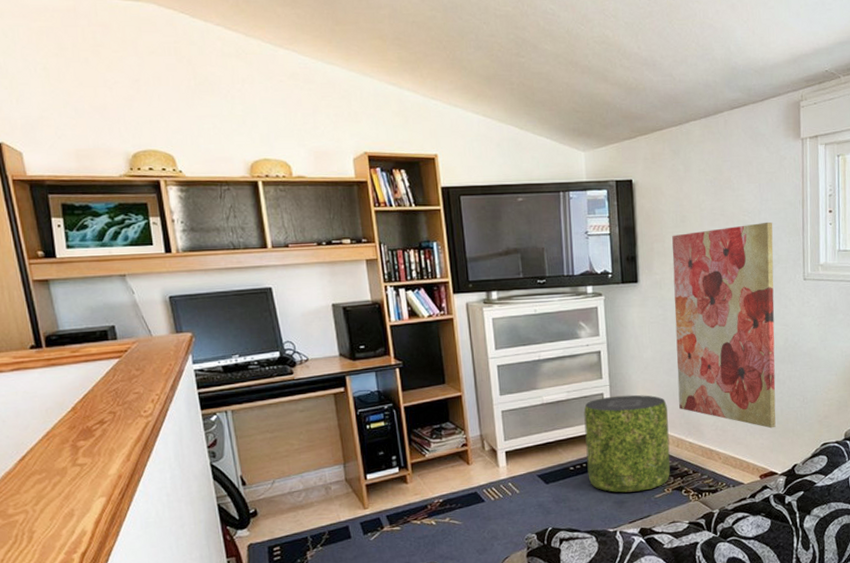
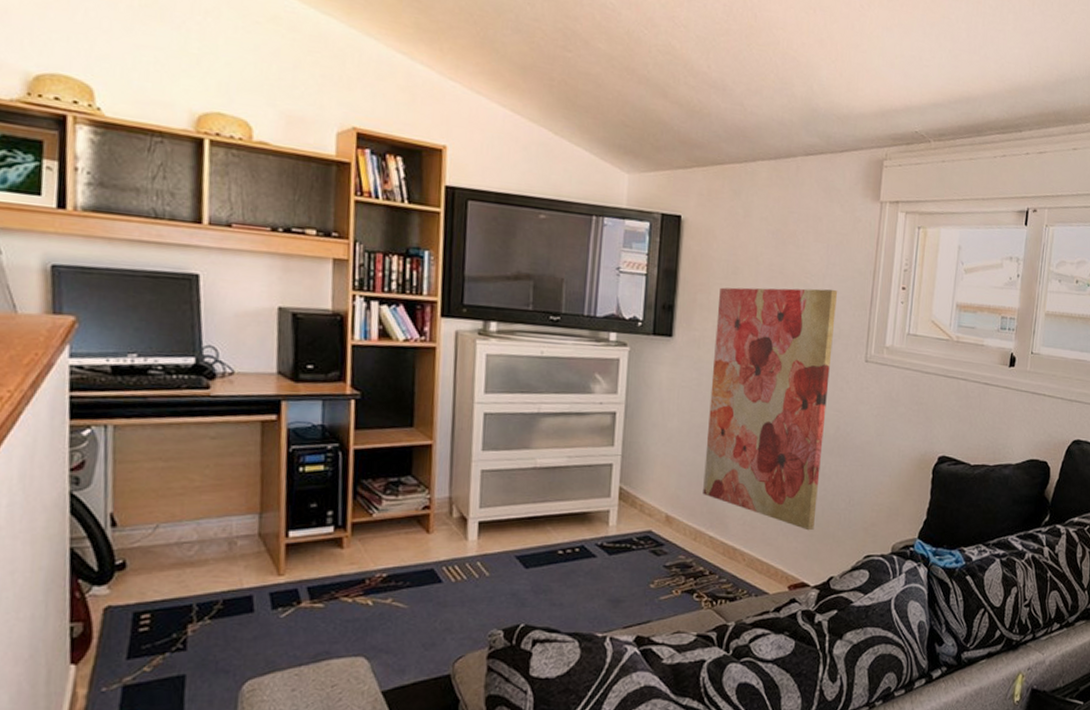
pouf: present [584,394,671,493] -> none [579,469,689,590]

